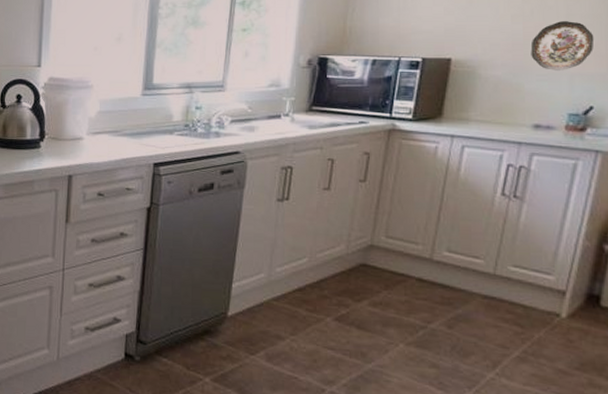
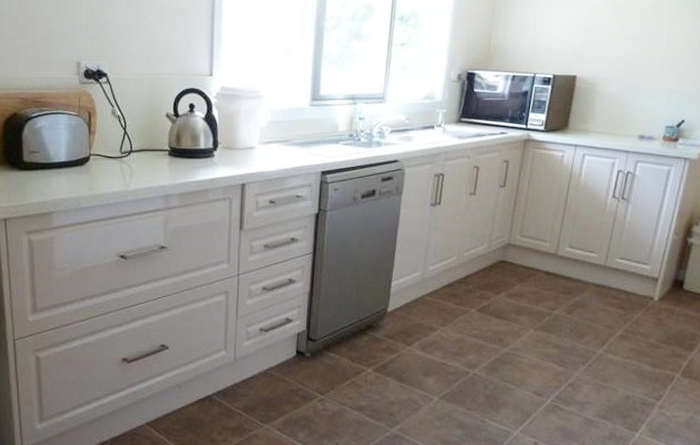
decorative plate: present [530,21,595,70] -> none [639,44,688,88]

